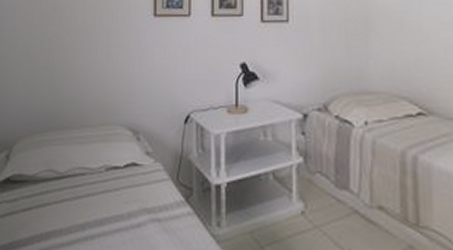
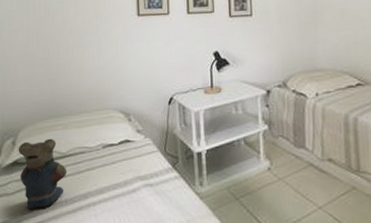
teddy bear: none [11,154,64,239] -> present [18,138,67,211]

